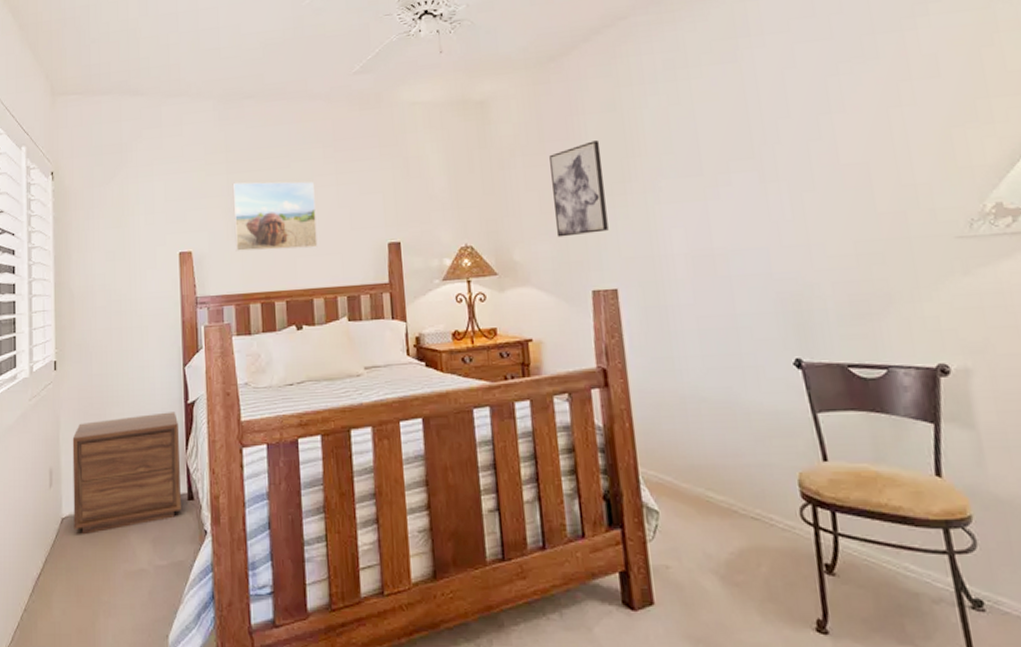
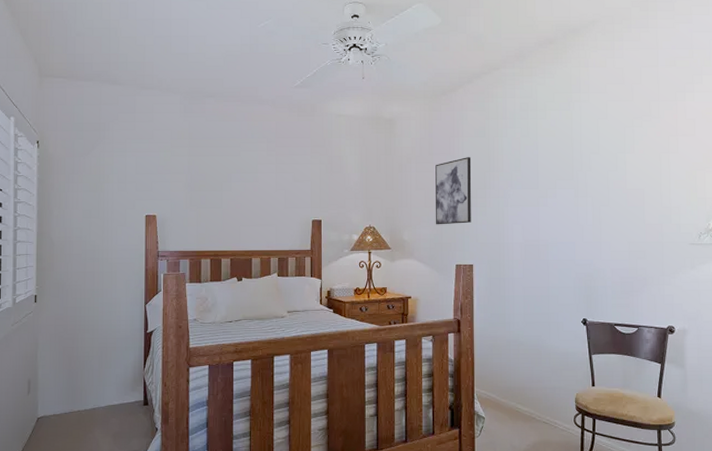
nightstand: present [72,412,181,534] -> none [47,339,139,430]
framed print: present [232,181,318,252] -> none [192,163,258,220]

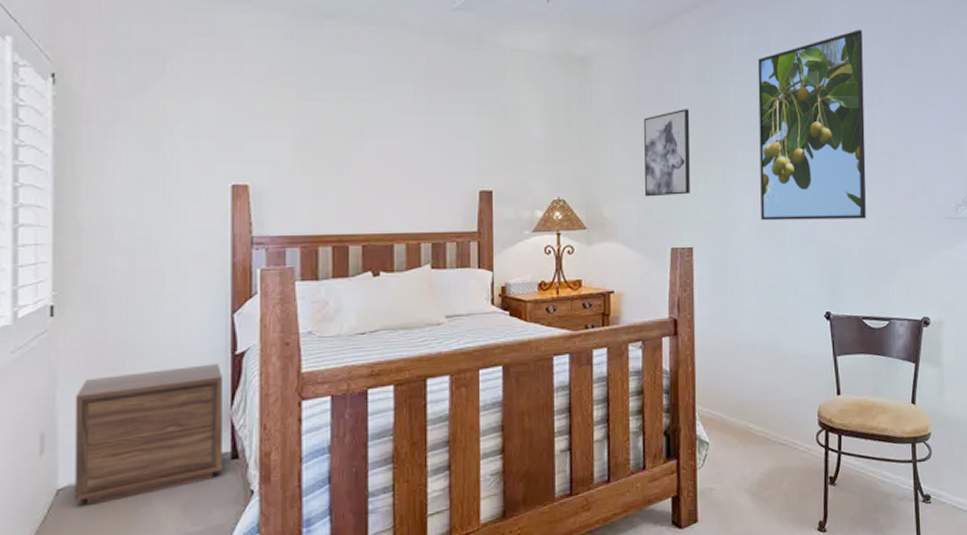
nightstand: none [47,339,139,430] -> present [74,364,224,505]
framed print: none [527,90,619,244] -> present [757,30,867,221]

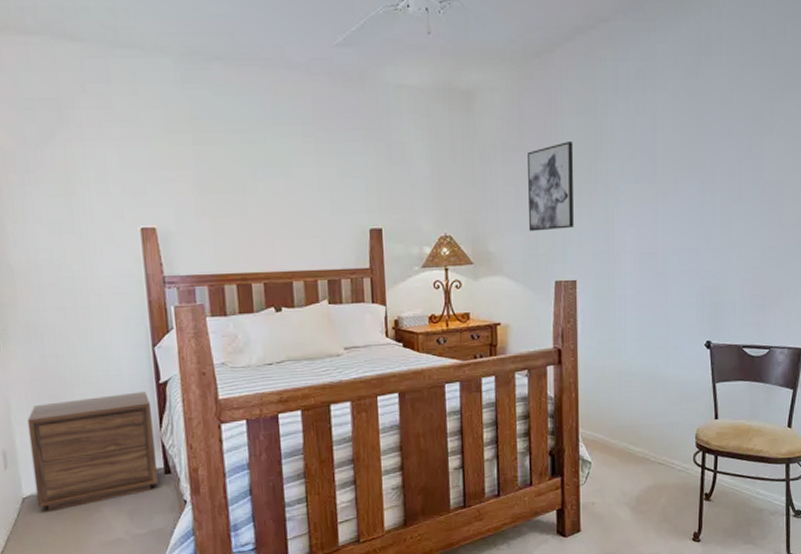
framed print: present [757,30,867,221] -> none [643,51,754,253]

